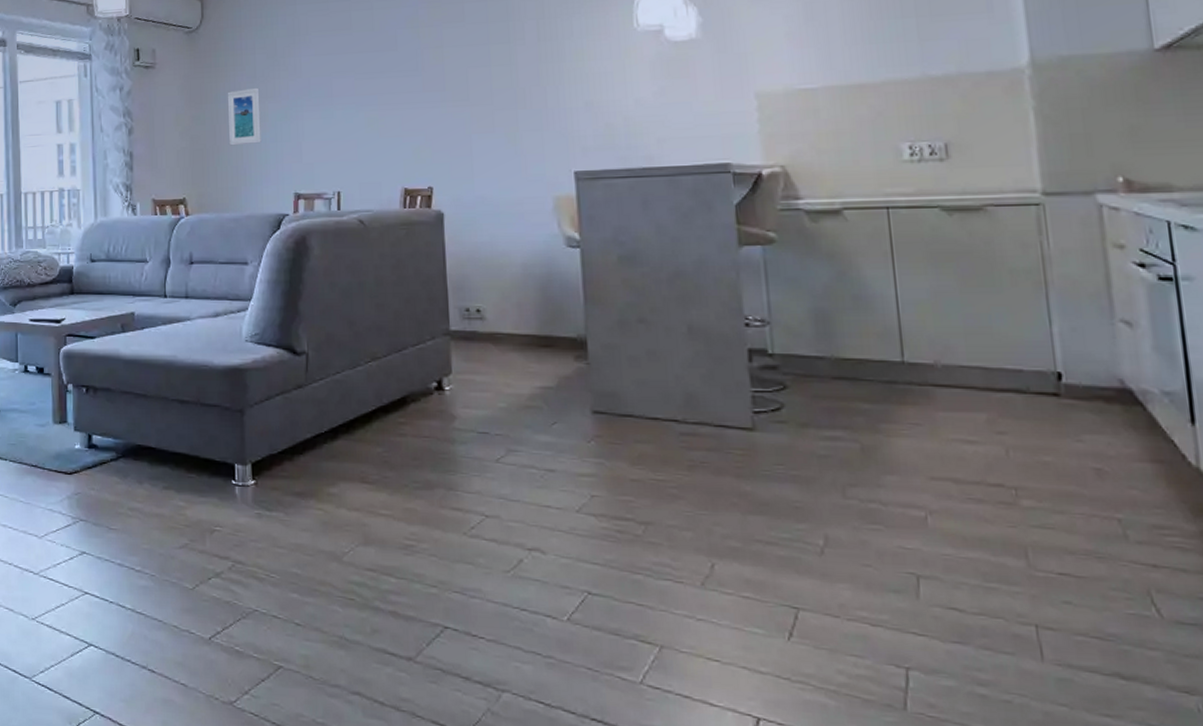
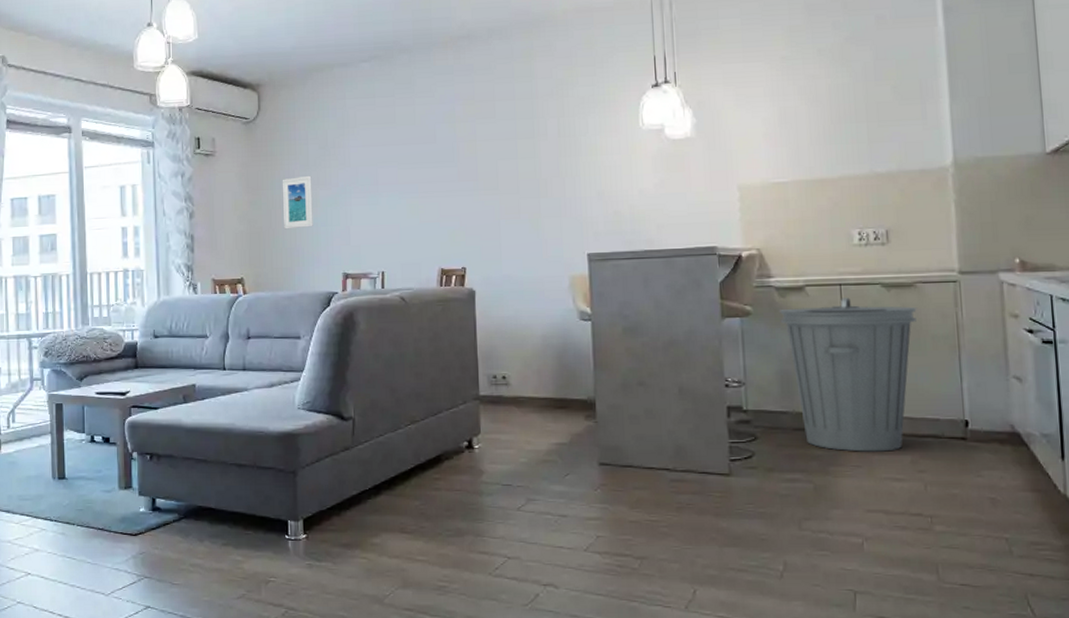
trash can: none [809,223,988,408] -> present [778,297,917,452]

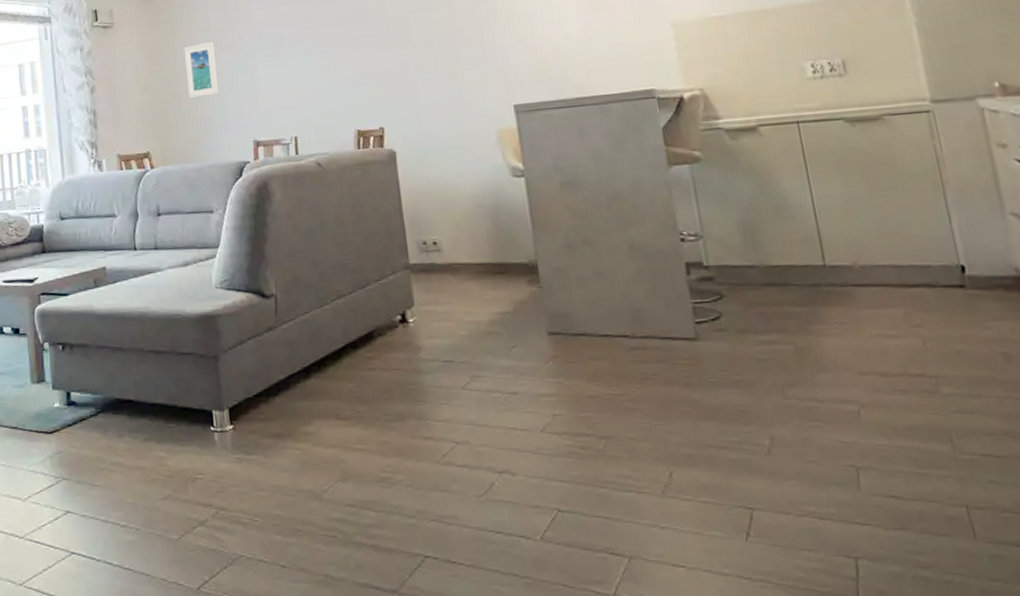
trash can: present [778,297,917,452] -> none [731,136,892,307]

